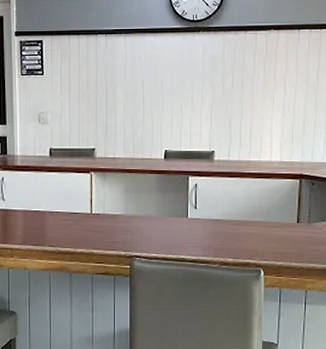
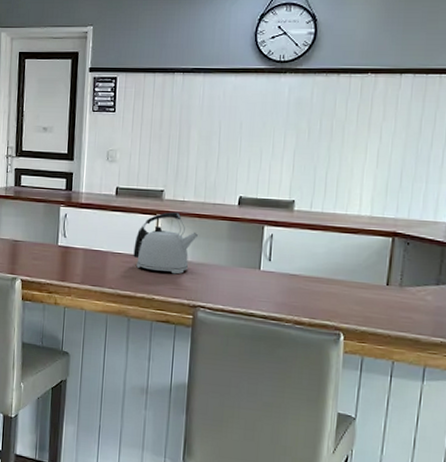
kettle: none [71,169,130,228] -> present [133,212,199,274]

